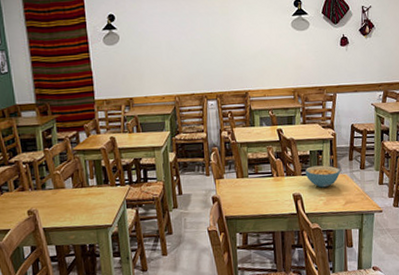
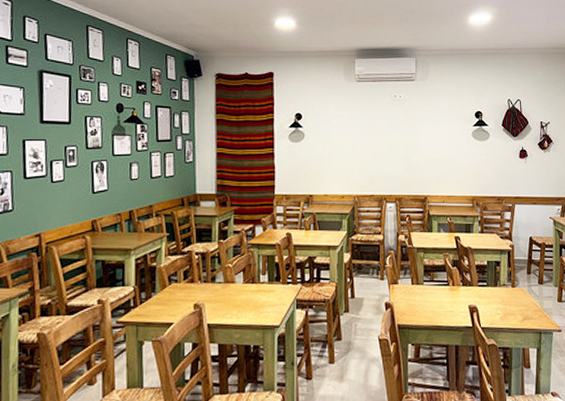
cereal bowl: present [305,165,341,188] -> none [482,277,518,301]

